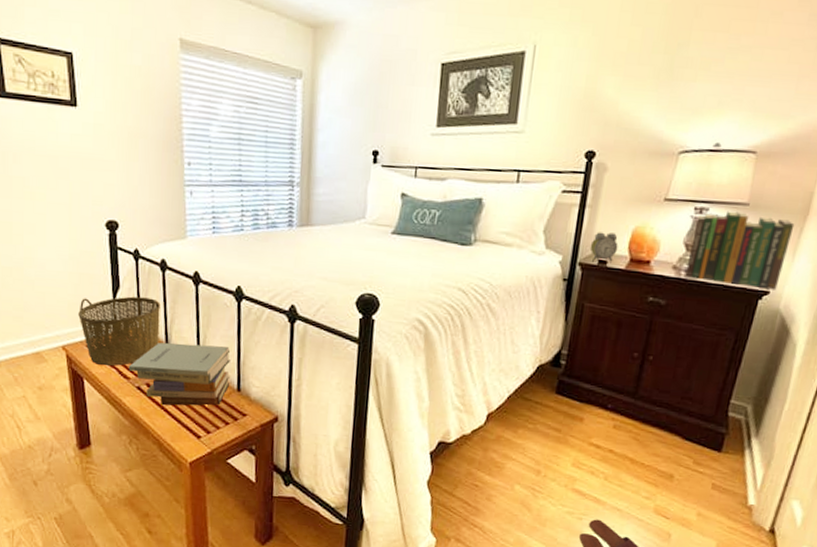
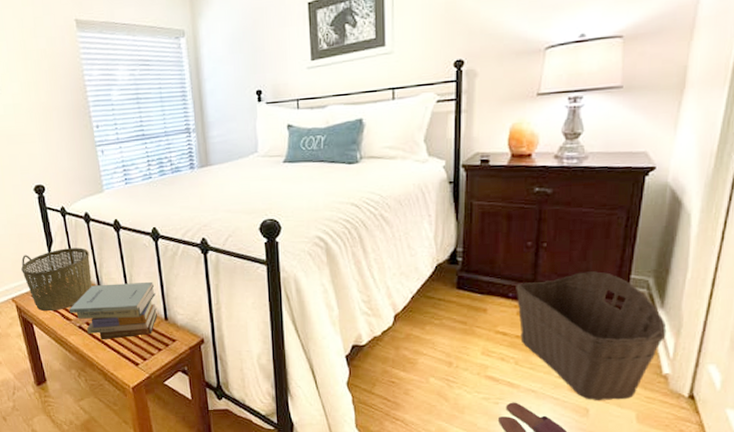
alarm clock: present [590,232,618,262] -> none [471,133,498,161]
wicker basket: none [613,390,758,528] -> present [516,271,667,400]
books: present [685,211,795,290] -> none [568,95,672,166]

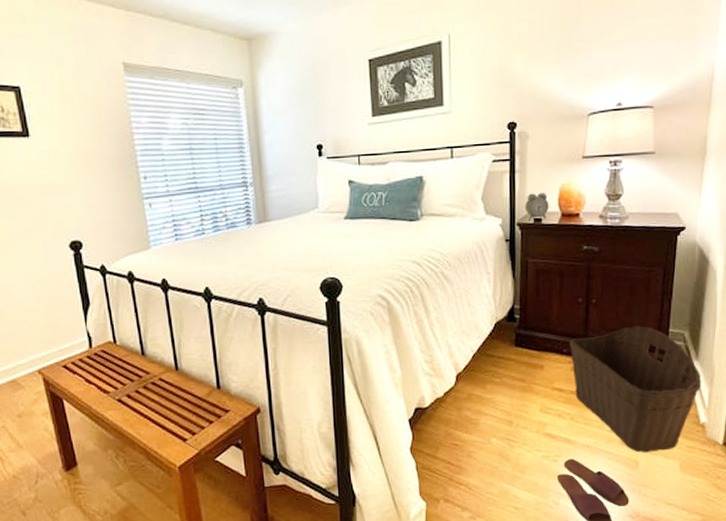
basket: present [21,248,92,312] -> none [51,310,135,384]
books: present [69,282,157,340] -> none [106,347,209,415]
alarm clock: none [471,133,498,161] -> present [524,193,549,220]

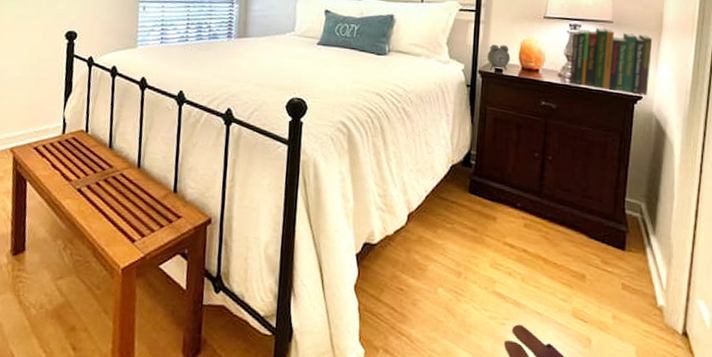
wicker basket: present [569,326,702,452] -> none [523,189,659,331]
books: none [611,160,696,226] -> present [569,27,653,96]

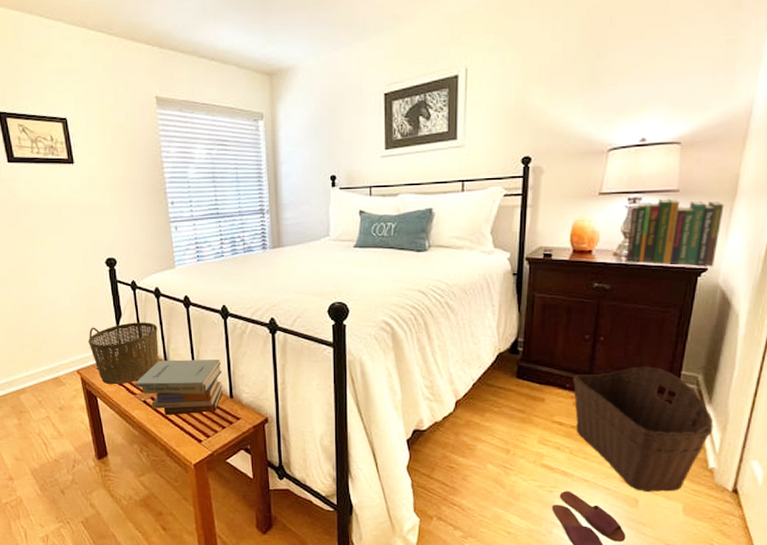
basket: none [30,100,108,169] -> present [88,322,159,385]
books: none [71,144,169,208] -> present [134,360,223,416]
alarm clock: present [487,44,510,71] -> none [534,228,561,255]
wicker basket: none [523,189,659,331] -> present [573,366,714,492]

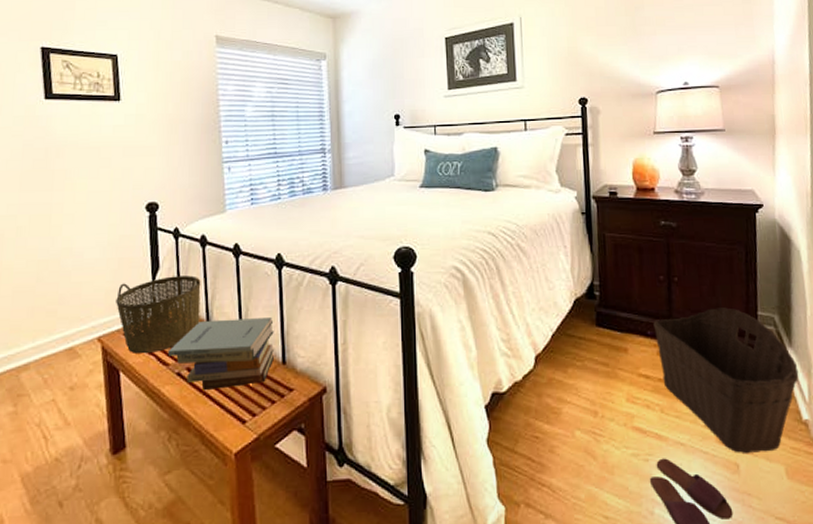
books: present [626,198,725,267] -> none [685,137,768,203]

